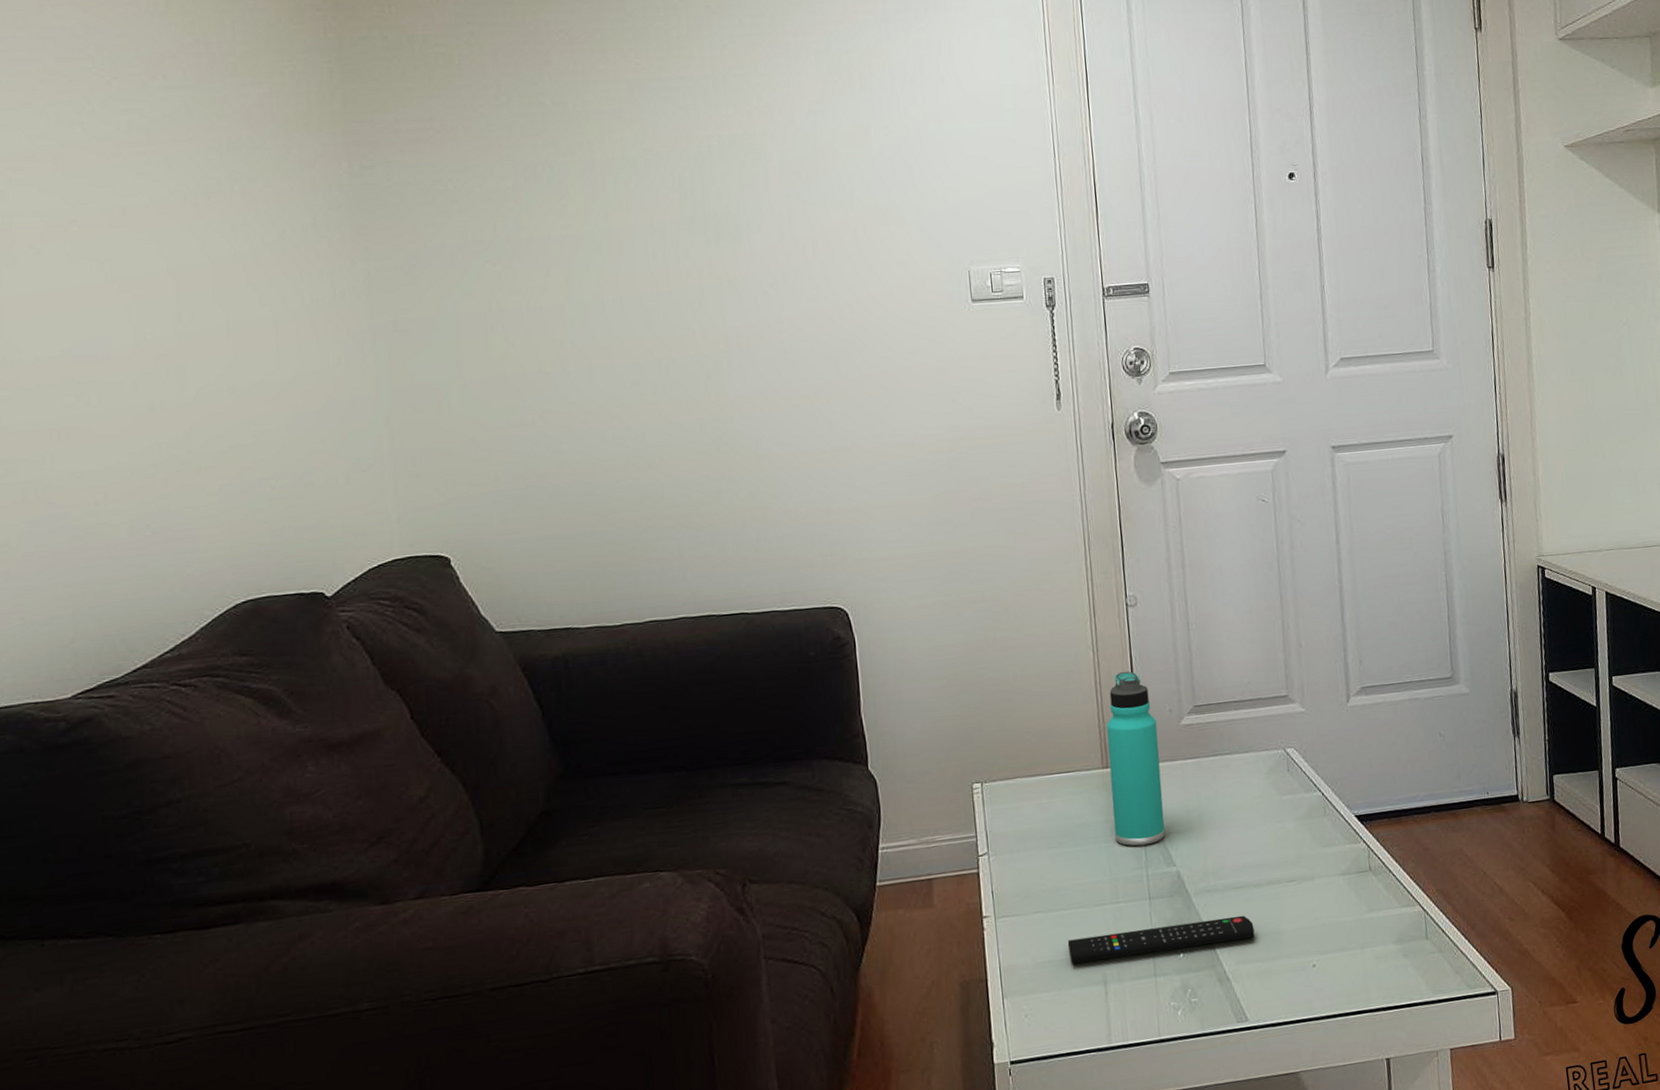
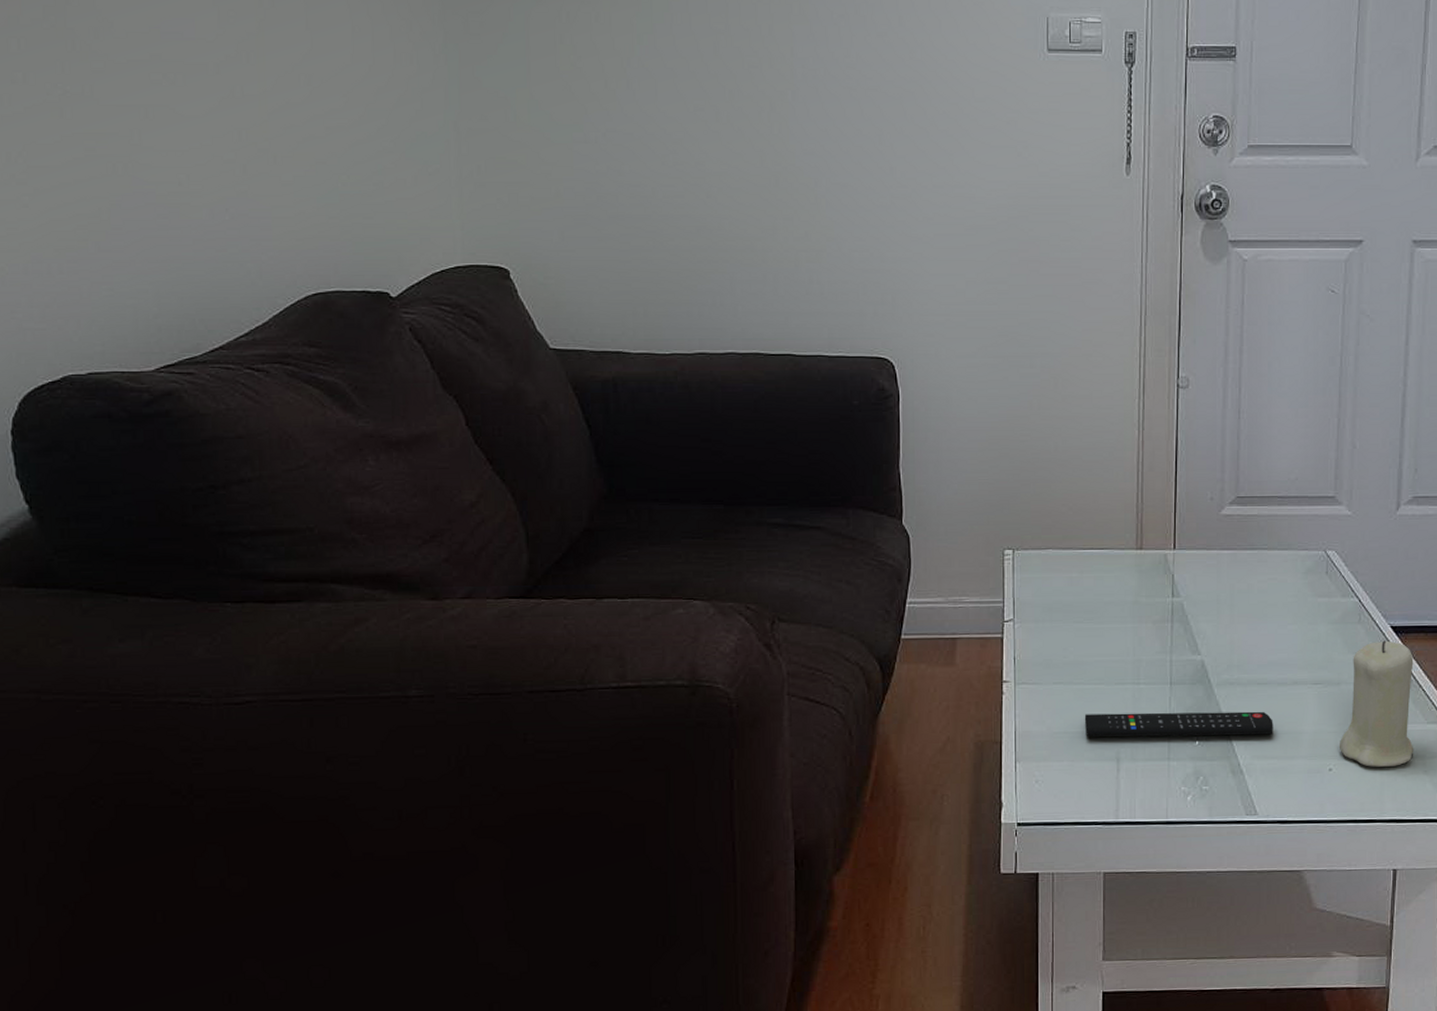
thermos bottle: present [1106,671,1166,847] -> none [1142,455,1196,631]
candle: none [1320,830,1392,958] -> present [1340,640,1414,767]

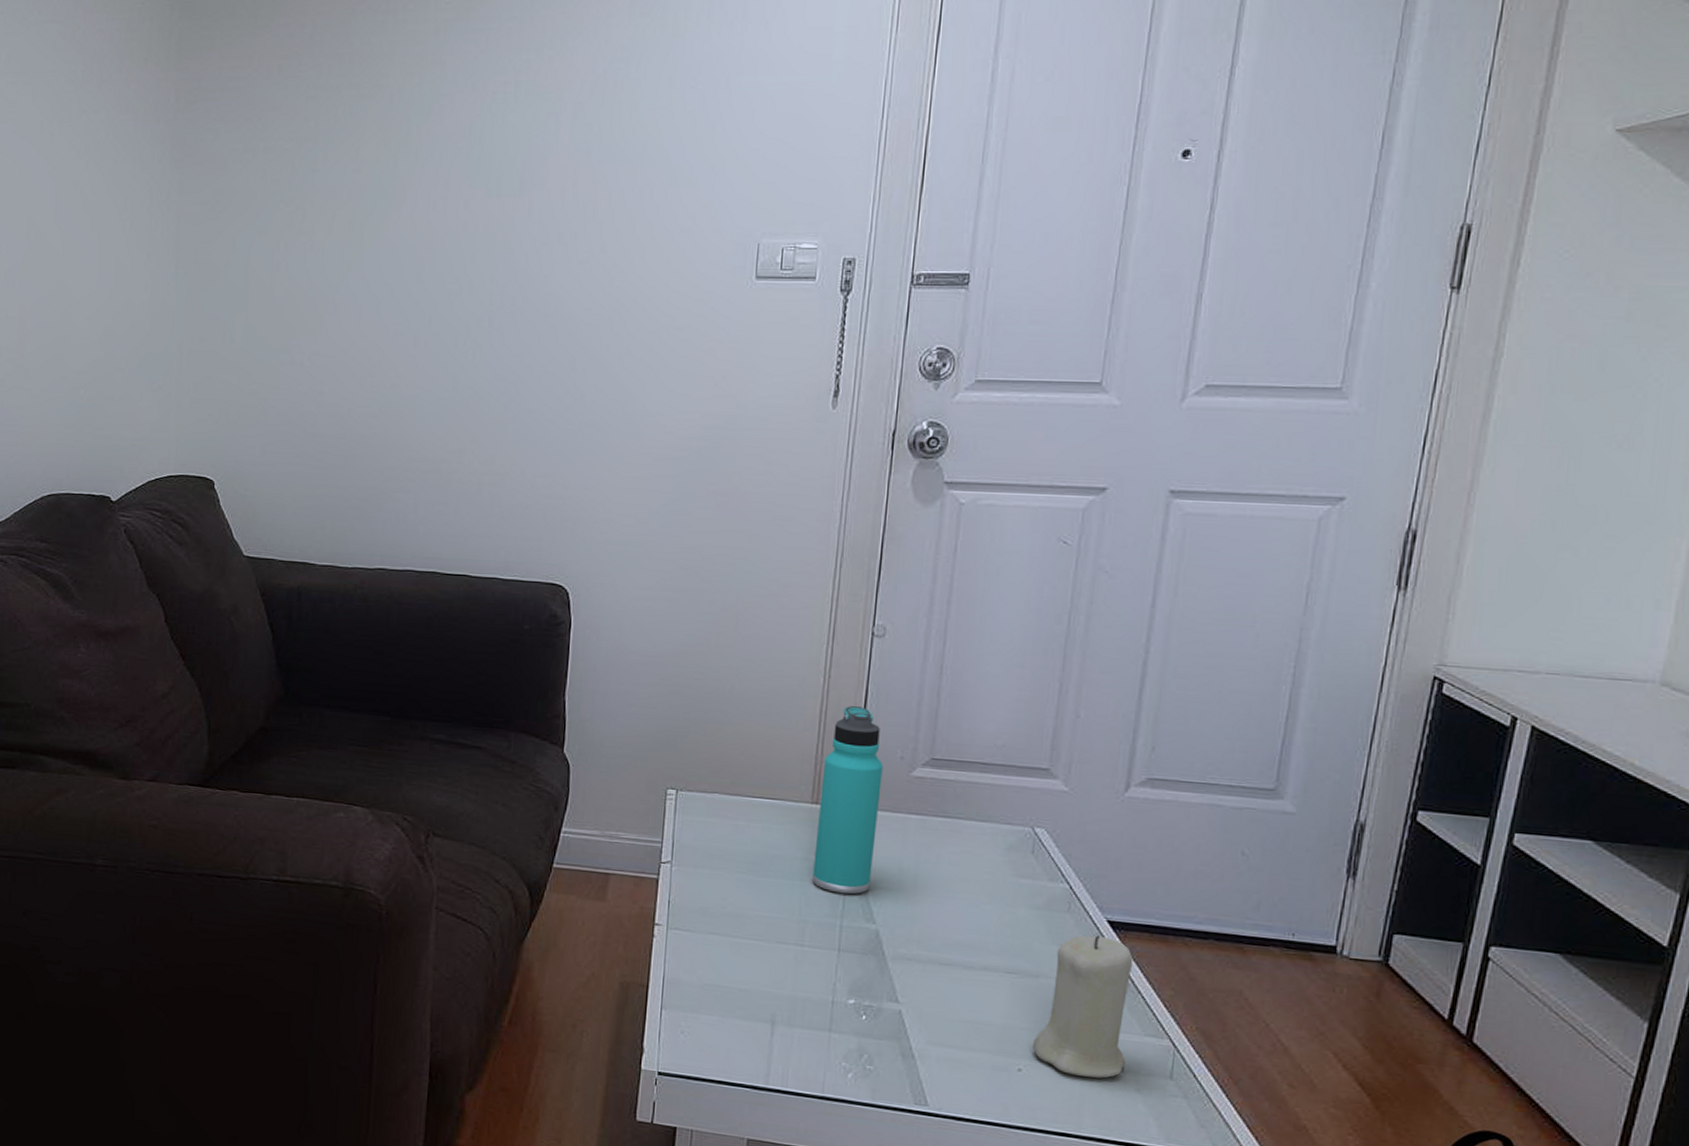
remote control: present [1084,711,1273,737] -> none [739,970,955,1021]
thermos bottle: none [1142,455,1196,631] -> present [812,706,883,895]

